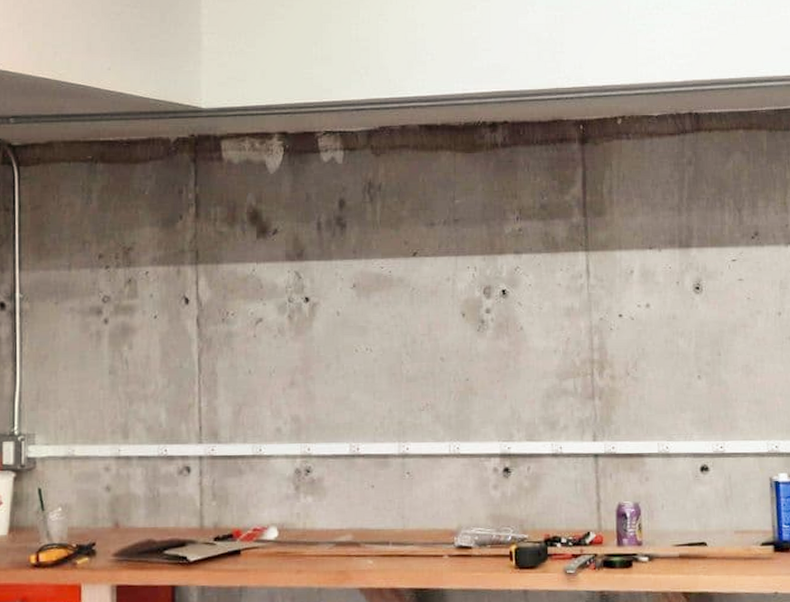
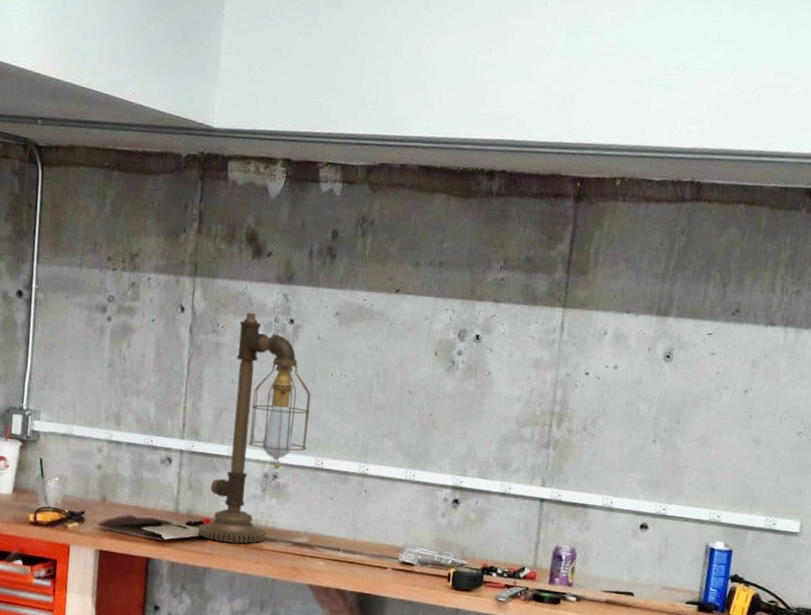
desk lamp: none [228,295,339,554] -> present [197,312,311,544]

